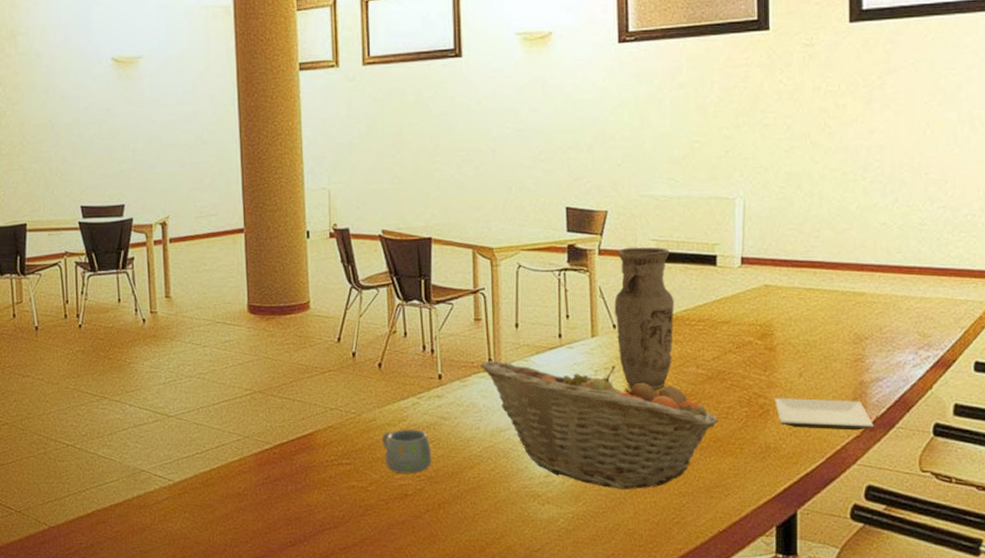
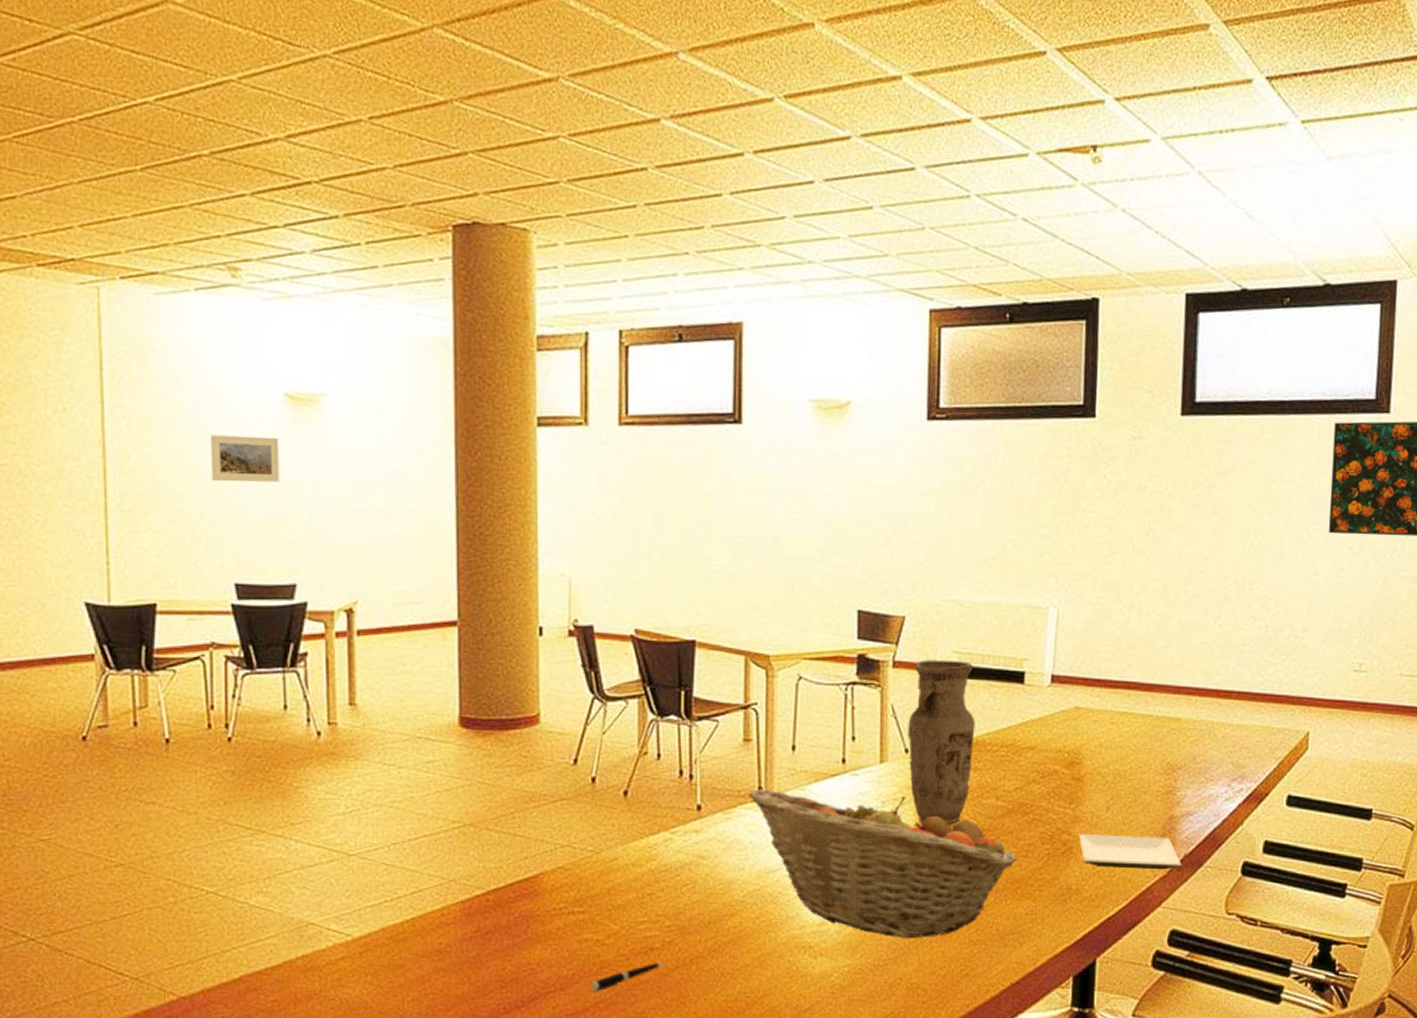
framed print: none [61,92,110,129] -> present [211,435,280,482]
pen: none [357,506,418,531] -> present [590,962,666,992]
mug: present [382,429,432,474] -> none [624,870,685,924]

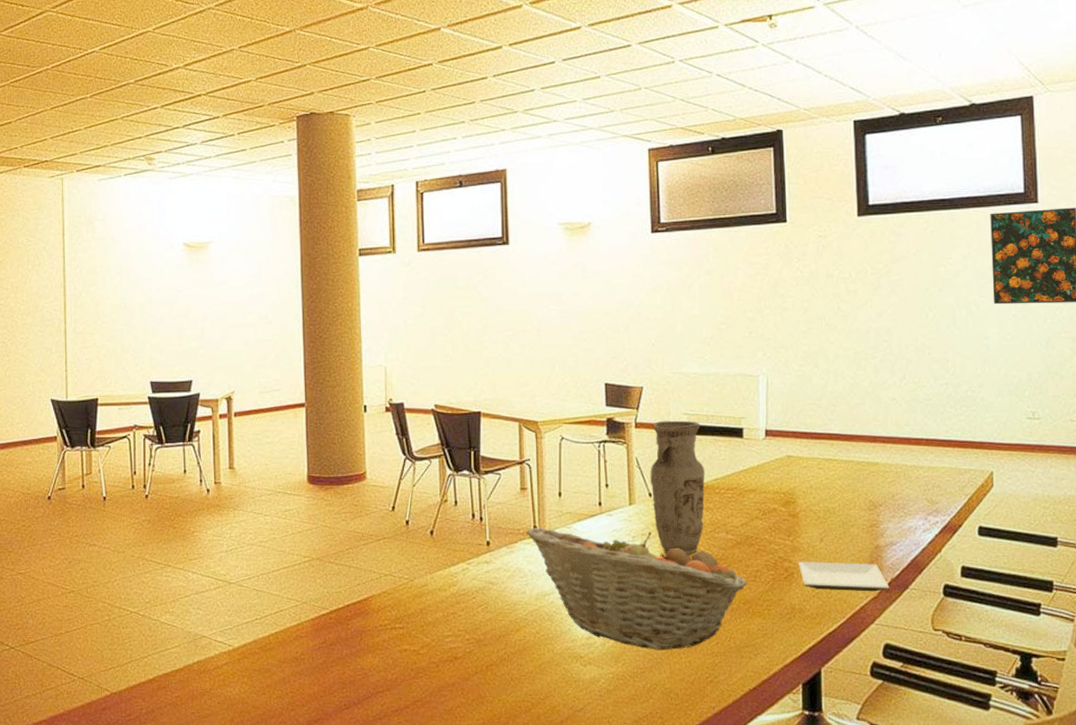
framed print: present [211,435,280,482] -> none [135,275,181,309]
pen: present [590,962,666,992] -> none [409,668,467,693]

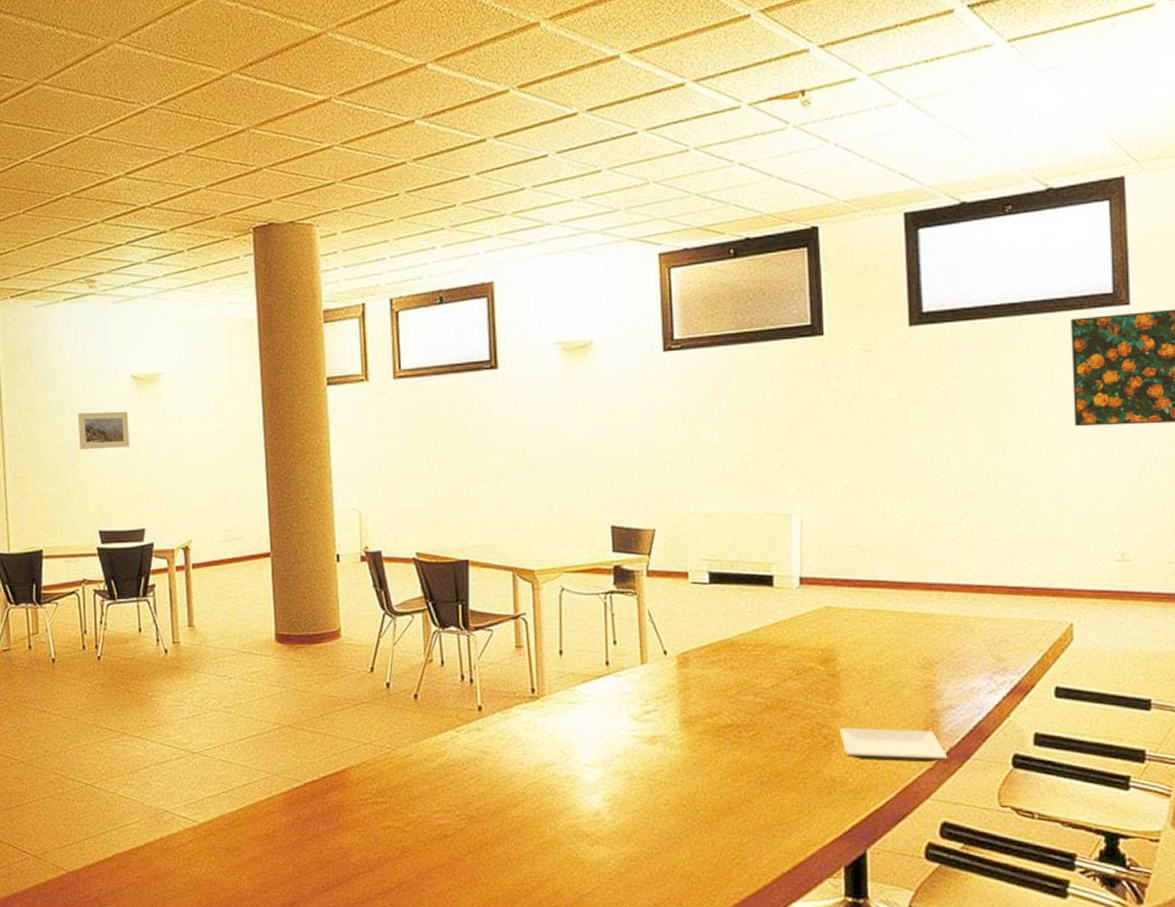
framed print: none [135,275,181,309] -> present [78,411,130,450]
fruit basket: present [526,528,747,651] -> none [523,690,779,829]
vase: present [650,420,705,554] -> none [665,567,729,720]

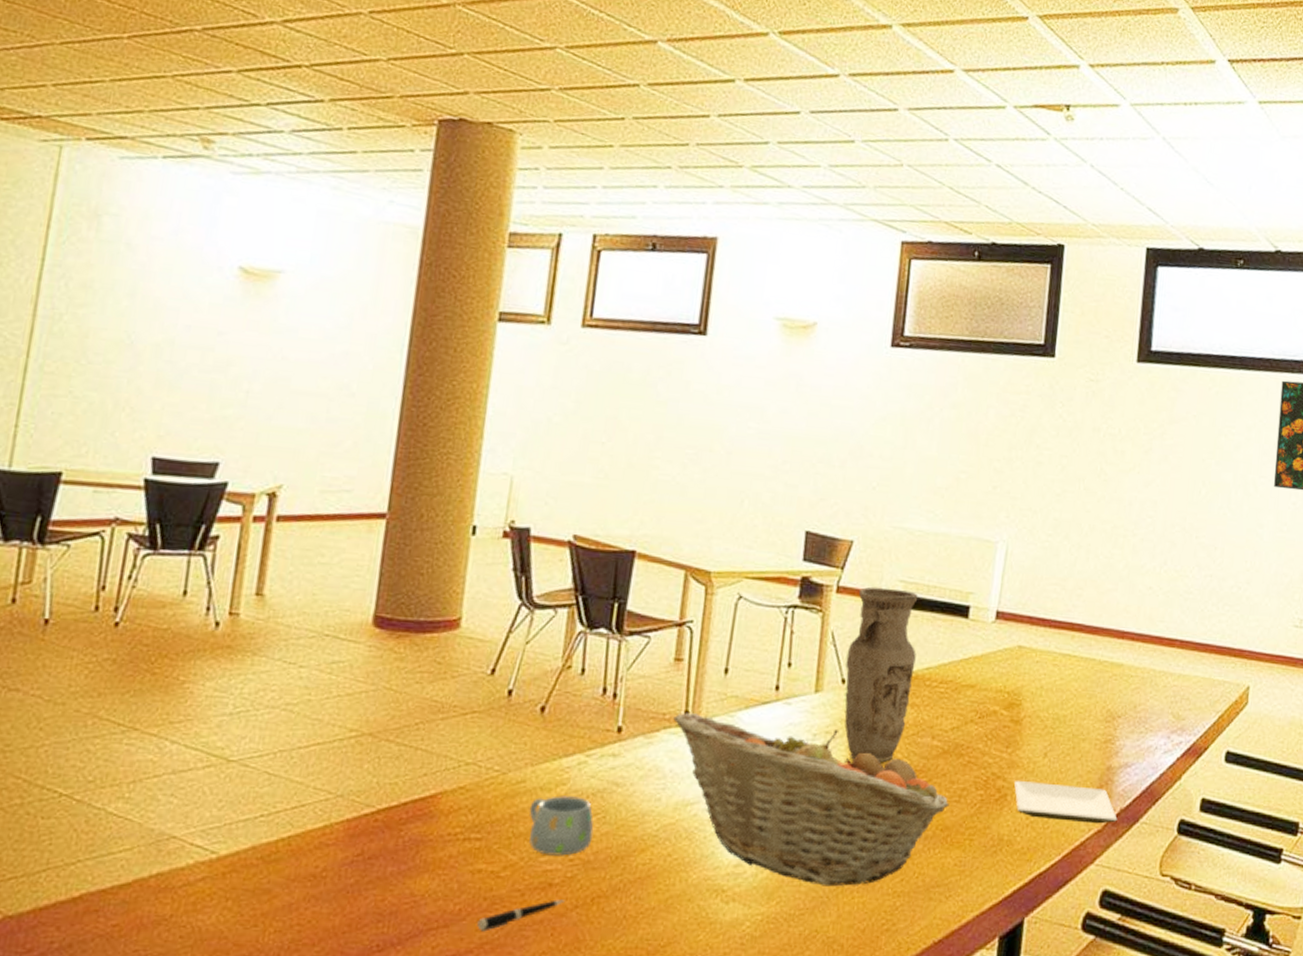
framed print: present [78,411,130,450] -> none [146,302,226,356]
pen: none [394,847,459,874] -> present [477,899,565,932]
mug: none [419,765,473,813] -> present [529,796,594,856]
fruit basket: none [523,690,779,829] -> present [673,713,949,887]
vase: none [665,567,729,720] -> present [844,586,918,762]

